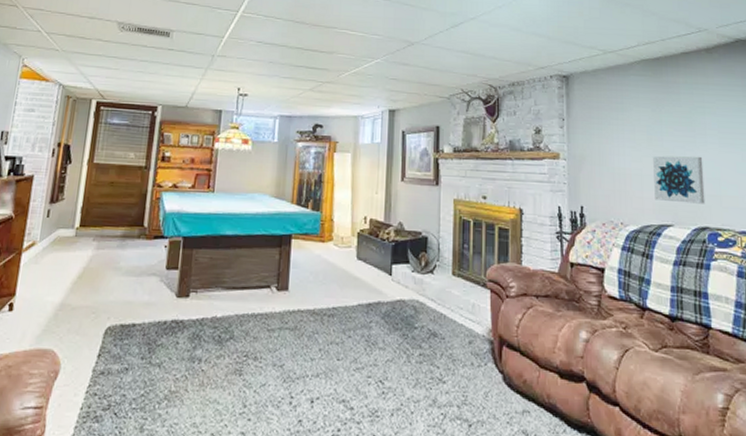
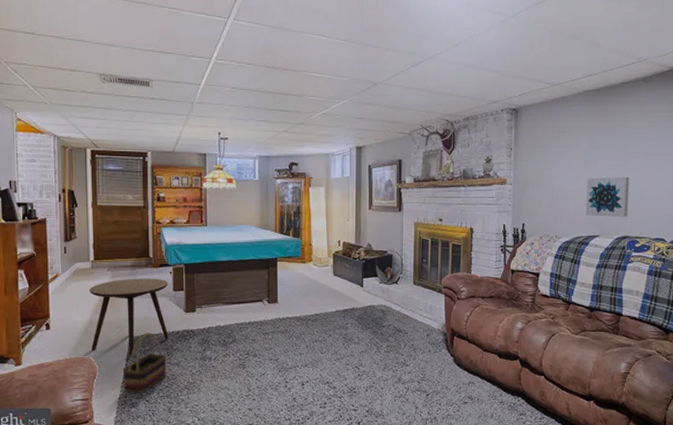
side table: none [58,251,161,351] -> present [89,278,169,356]
basket: none [88,321,147,403] -> present [122,333,167,393]

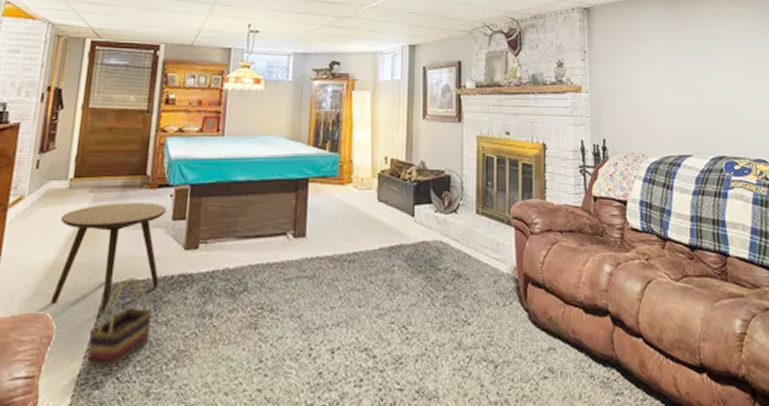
wall art: present [586,176,630,217] -> none [672,86,722,134]

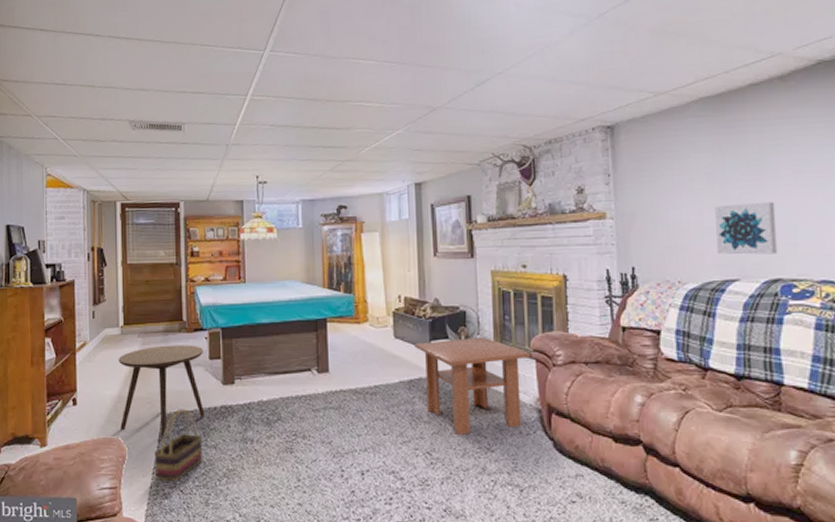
coffee table: none [398,202,511,306] -> present [415,336,531,435]
wall art: none [672,86,722,134] -> present [715,201,778,255]

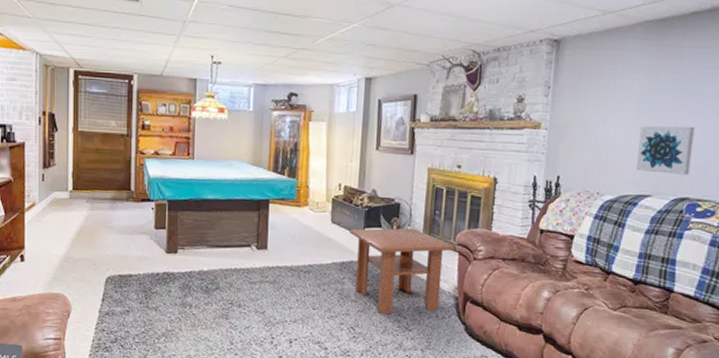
side table: present [118,345,205,437] -> none [66,212,149,296]
basket: present [154,409,203,482] -> none [97,272,144,338]

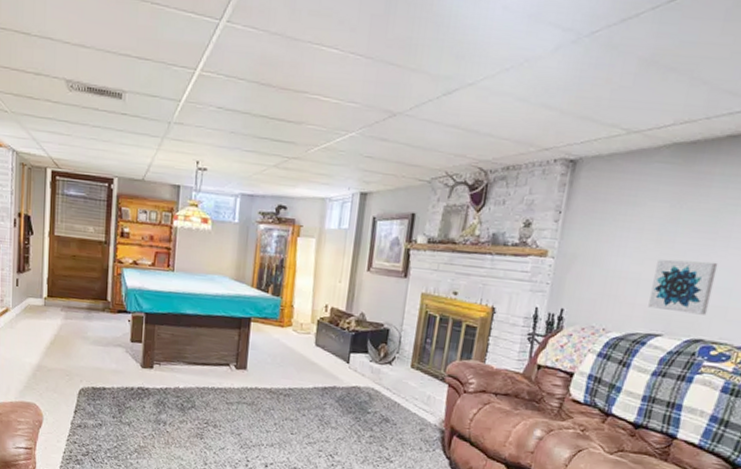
coffee table: present [349,228,455,314] -> none [334,353,445,444]

